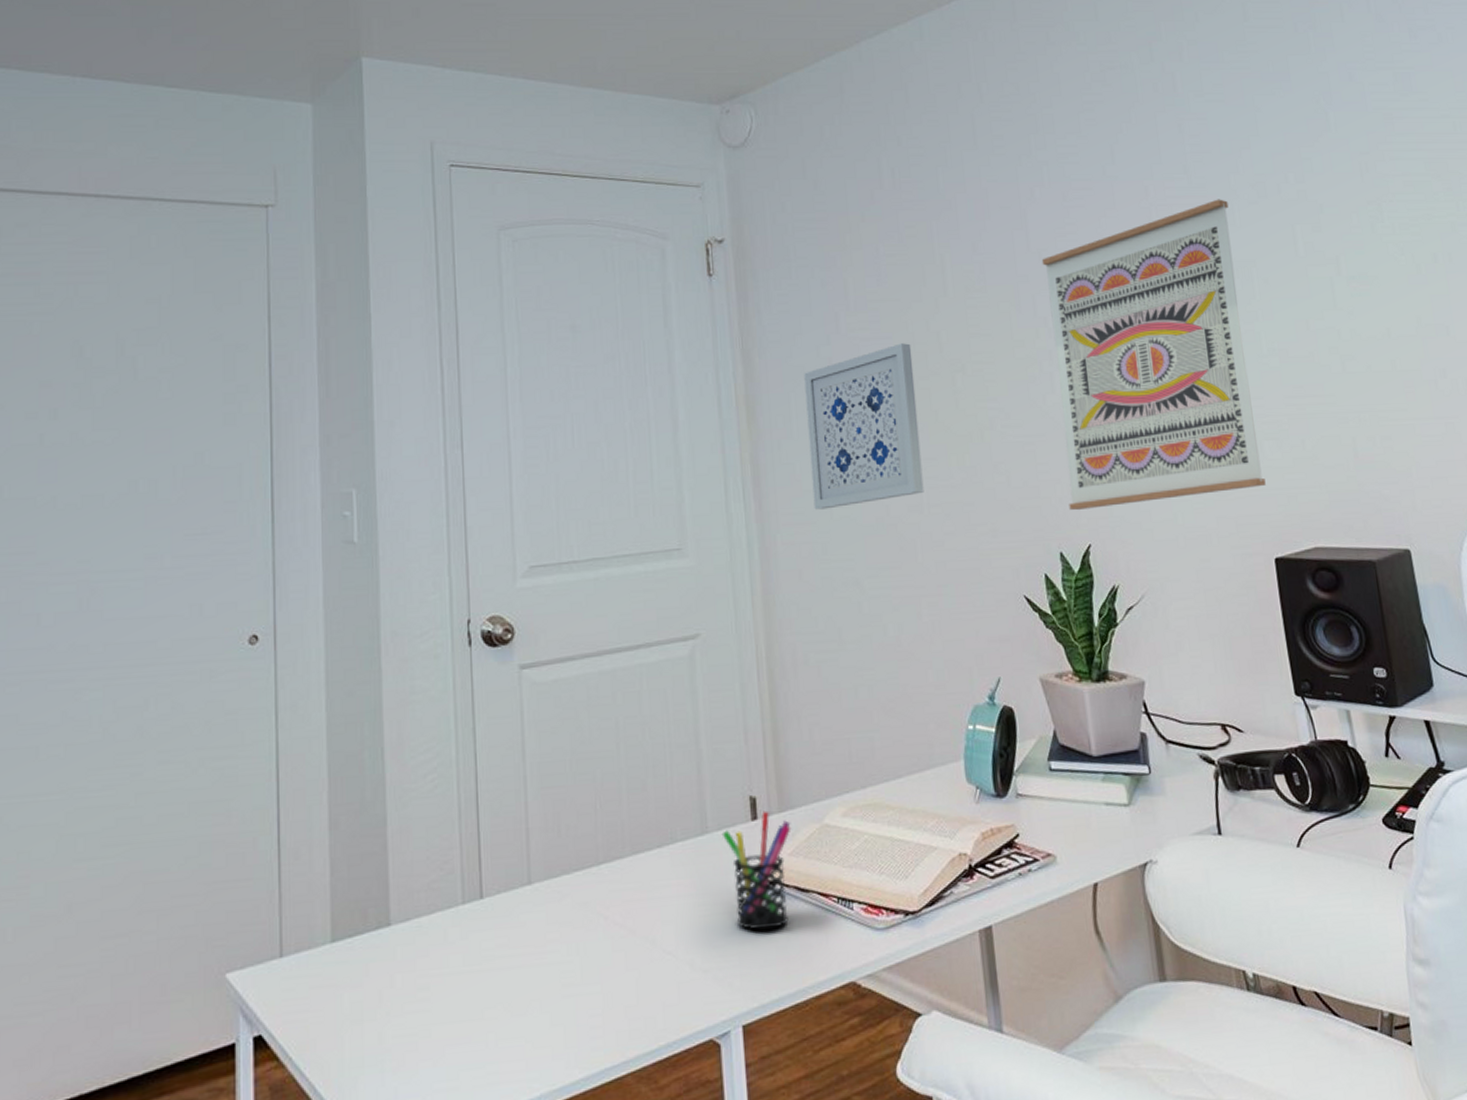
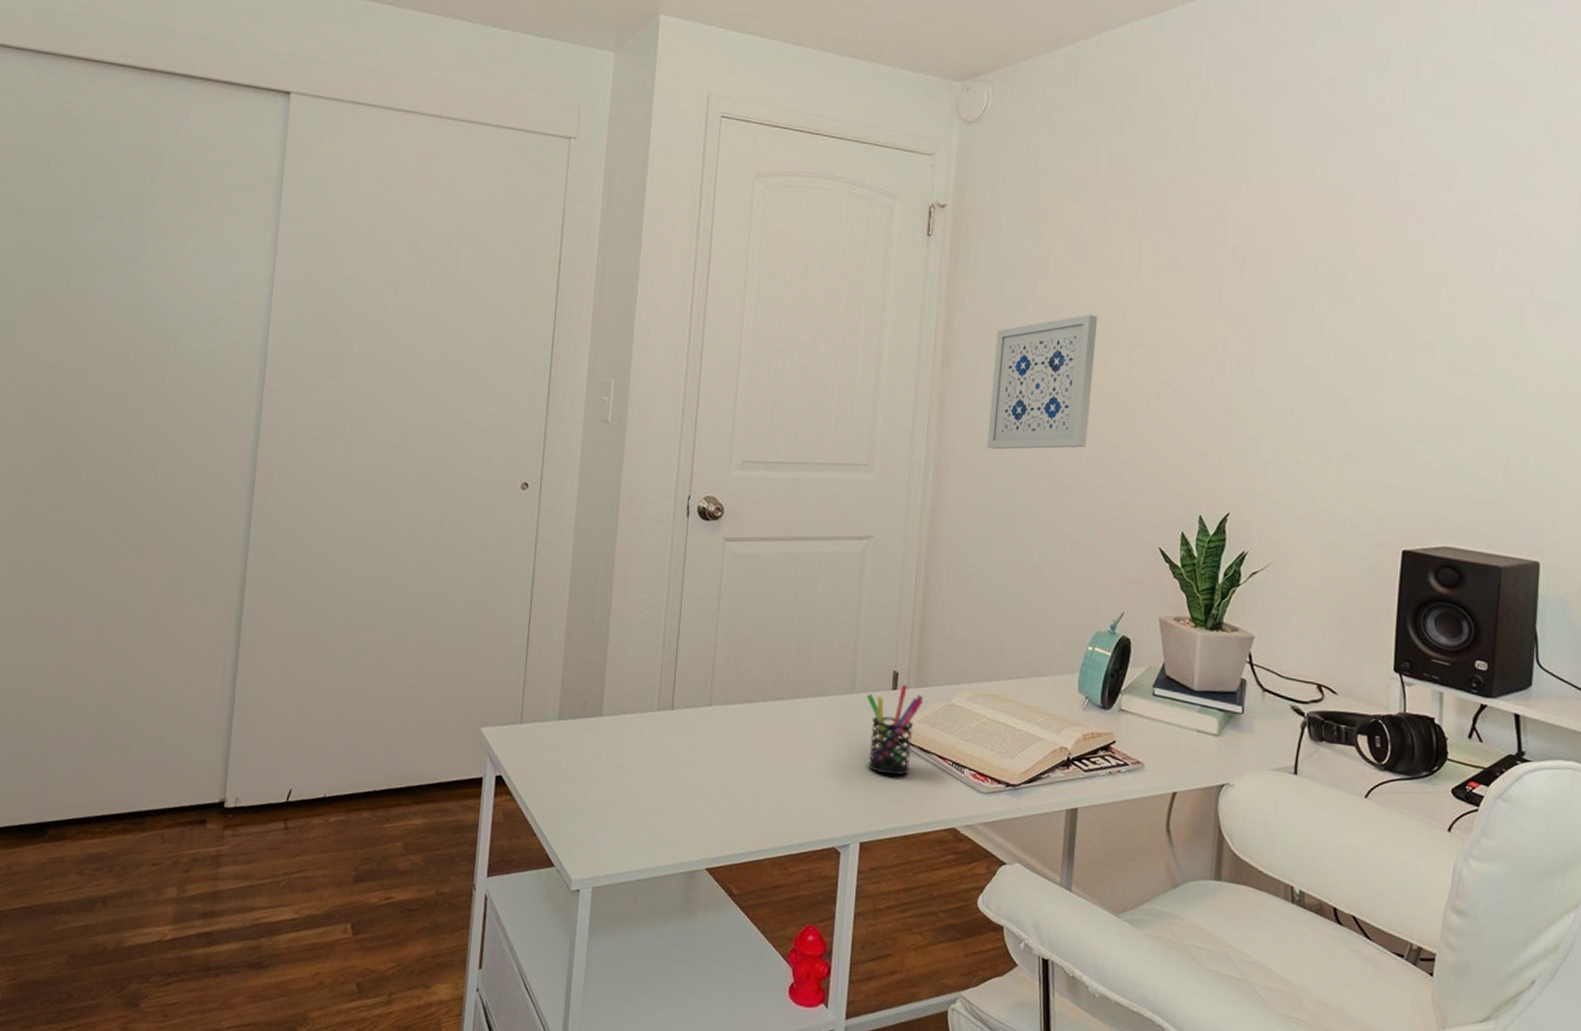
wall art: present [1041,199,1266,511] -> none [1216,213,1433,485]

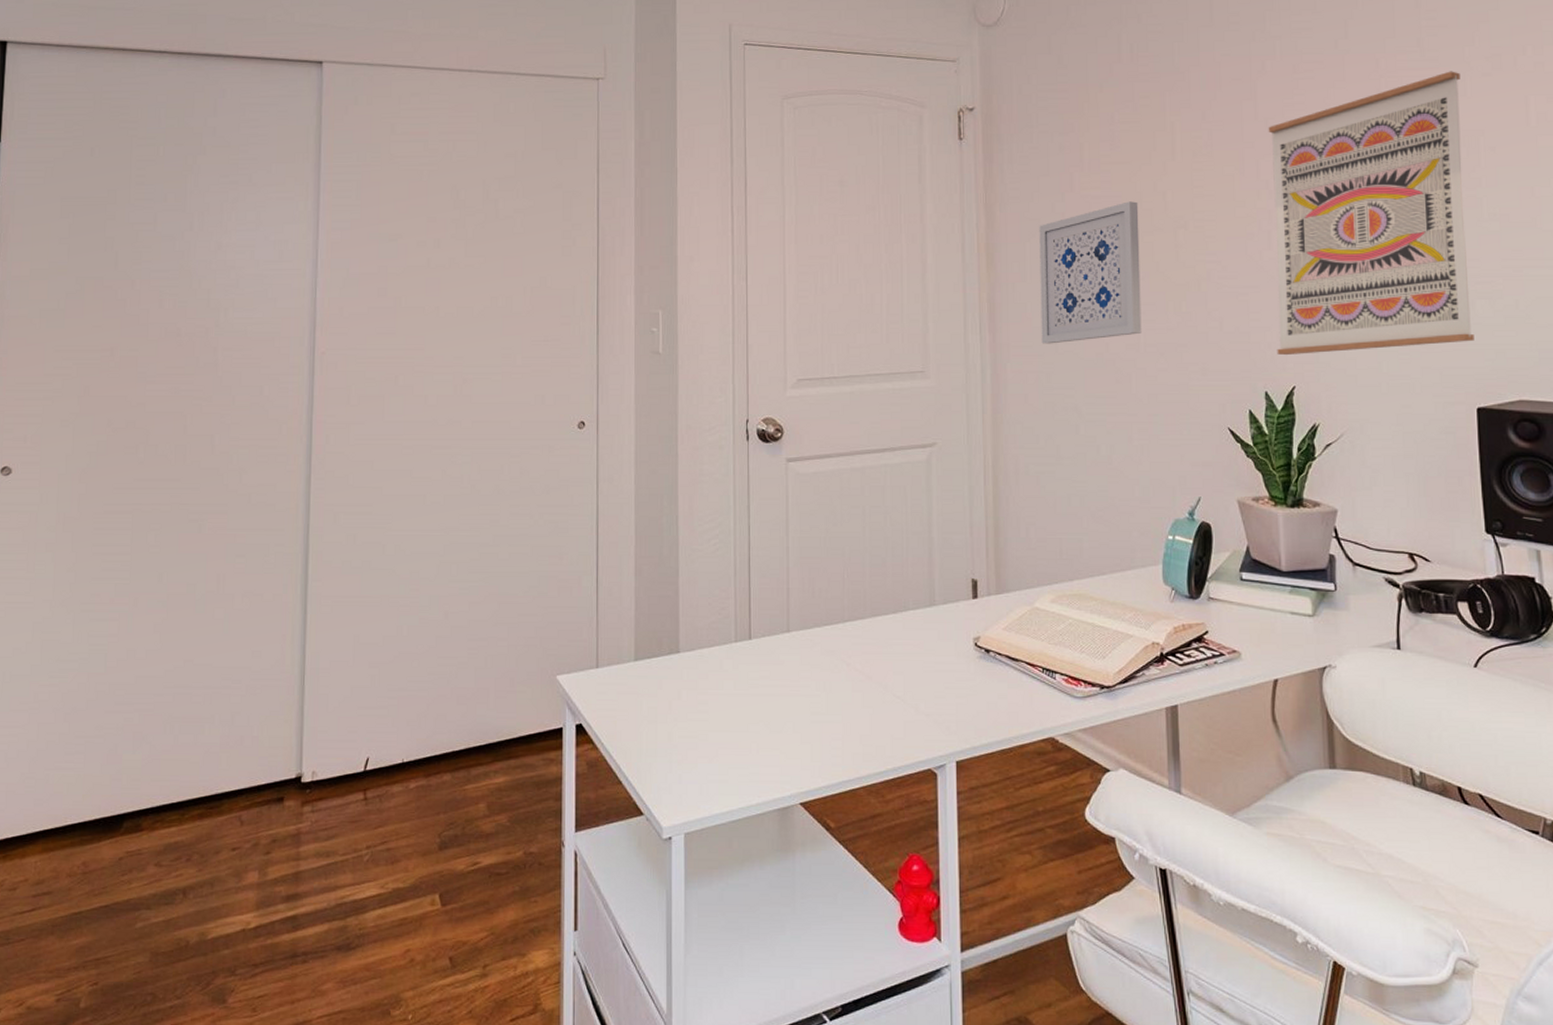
pen holder: present [866,684,924,776] -> none [946,592,1006,687]
wall art: none [1216,213,1433,485] -> present [1268,71,1474,356]

